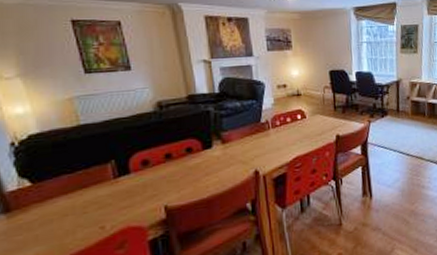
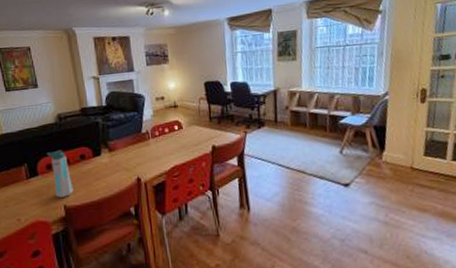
water bottle: none [141,142,177,198] -> present [46,150,73,198]

